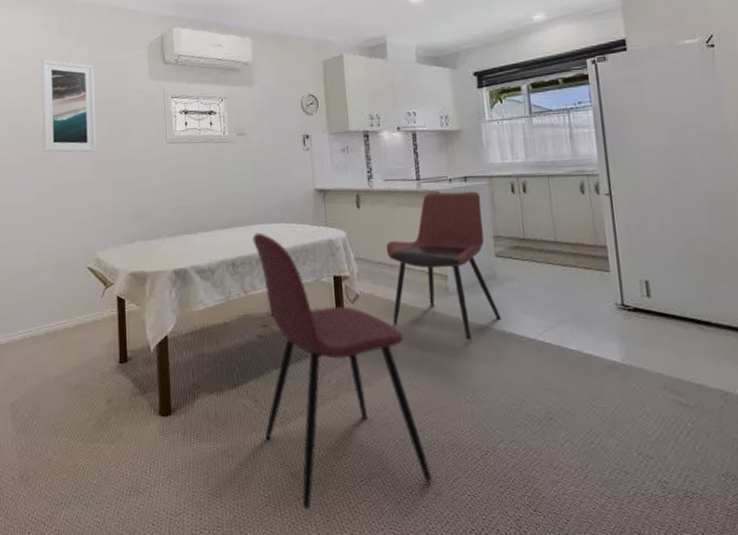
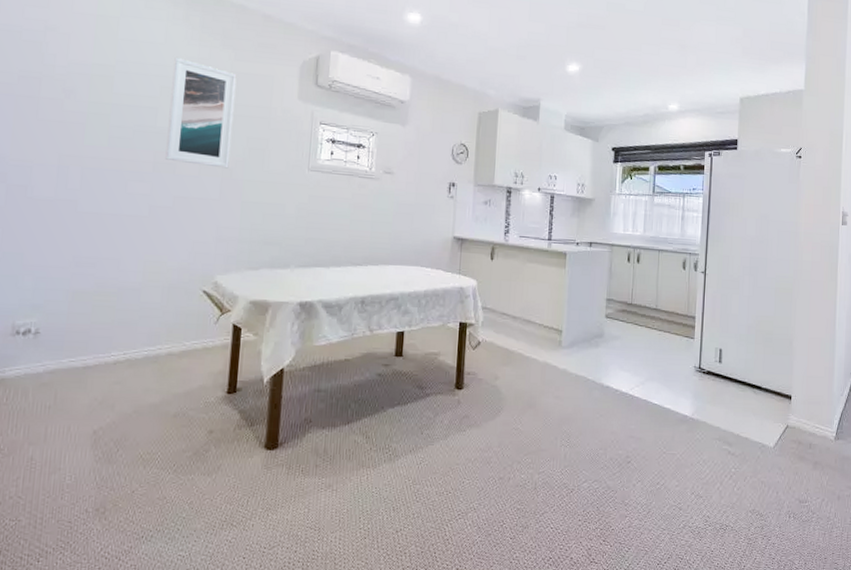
dining chair: present [252,232,432,510] -> none [372,273,522,542]
dining chair: present [386,191,501,340] -> none [508,253,602,391]

